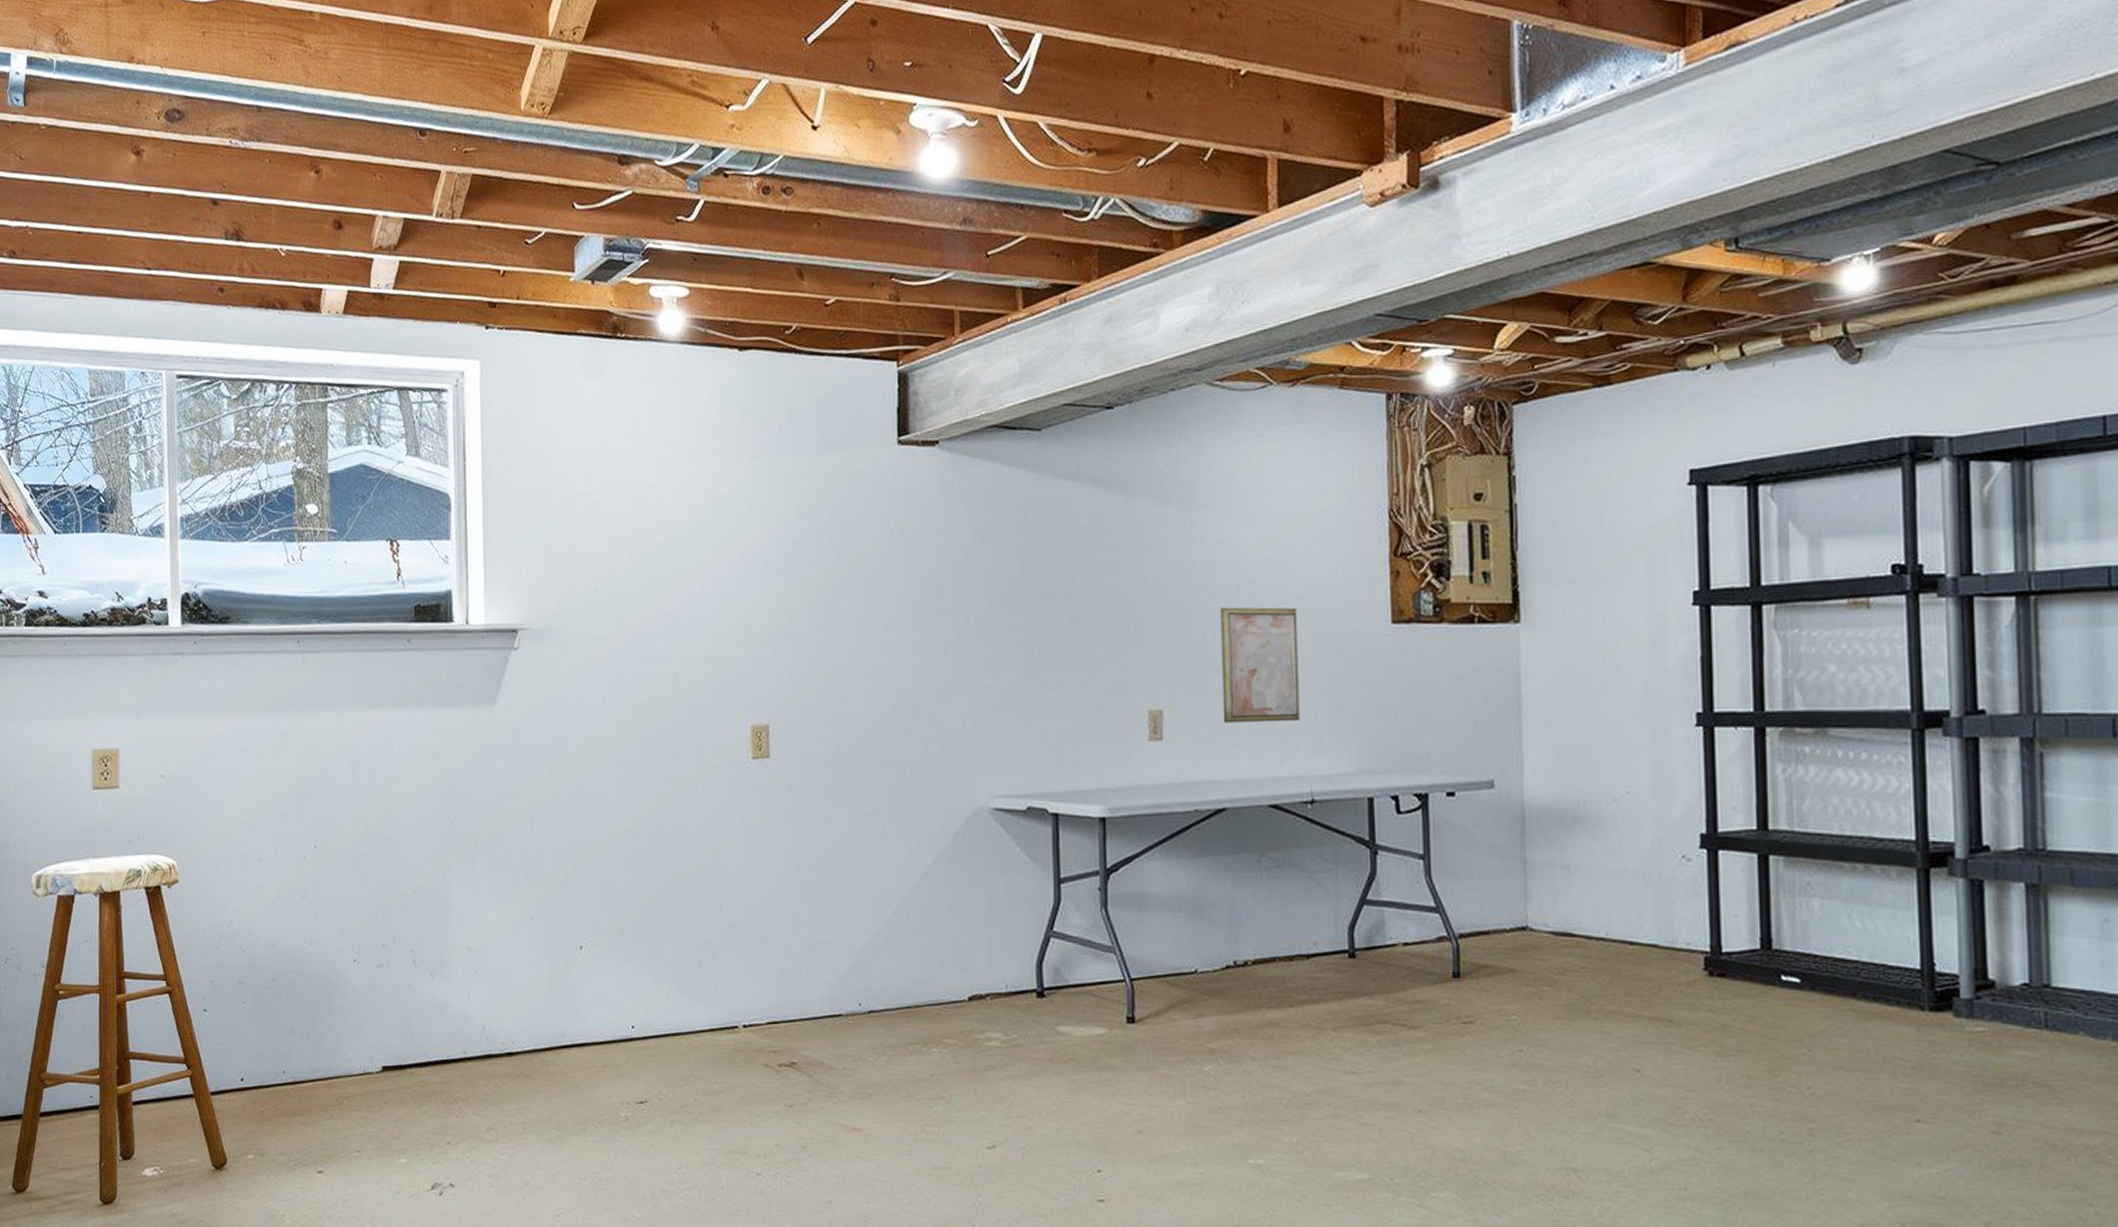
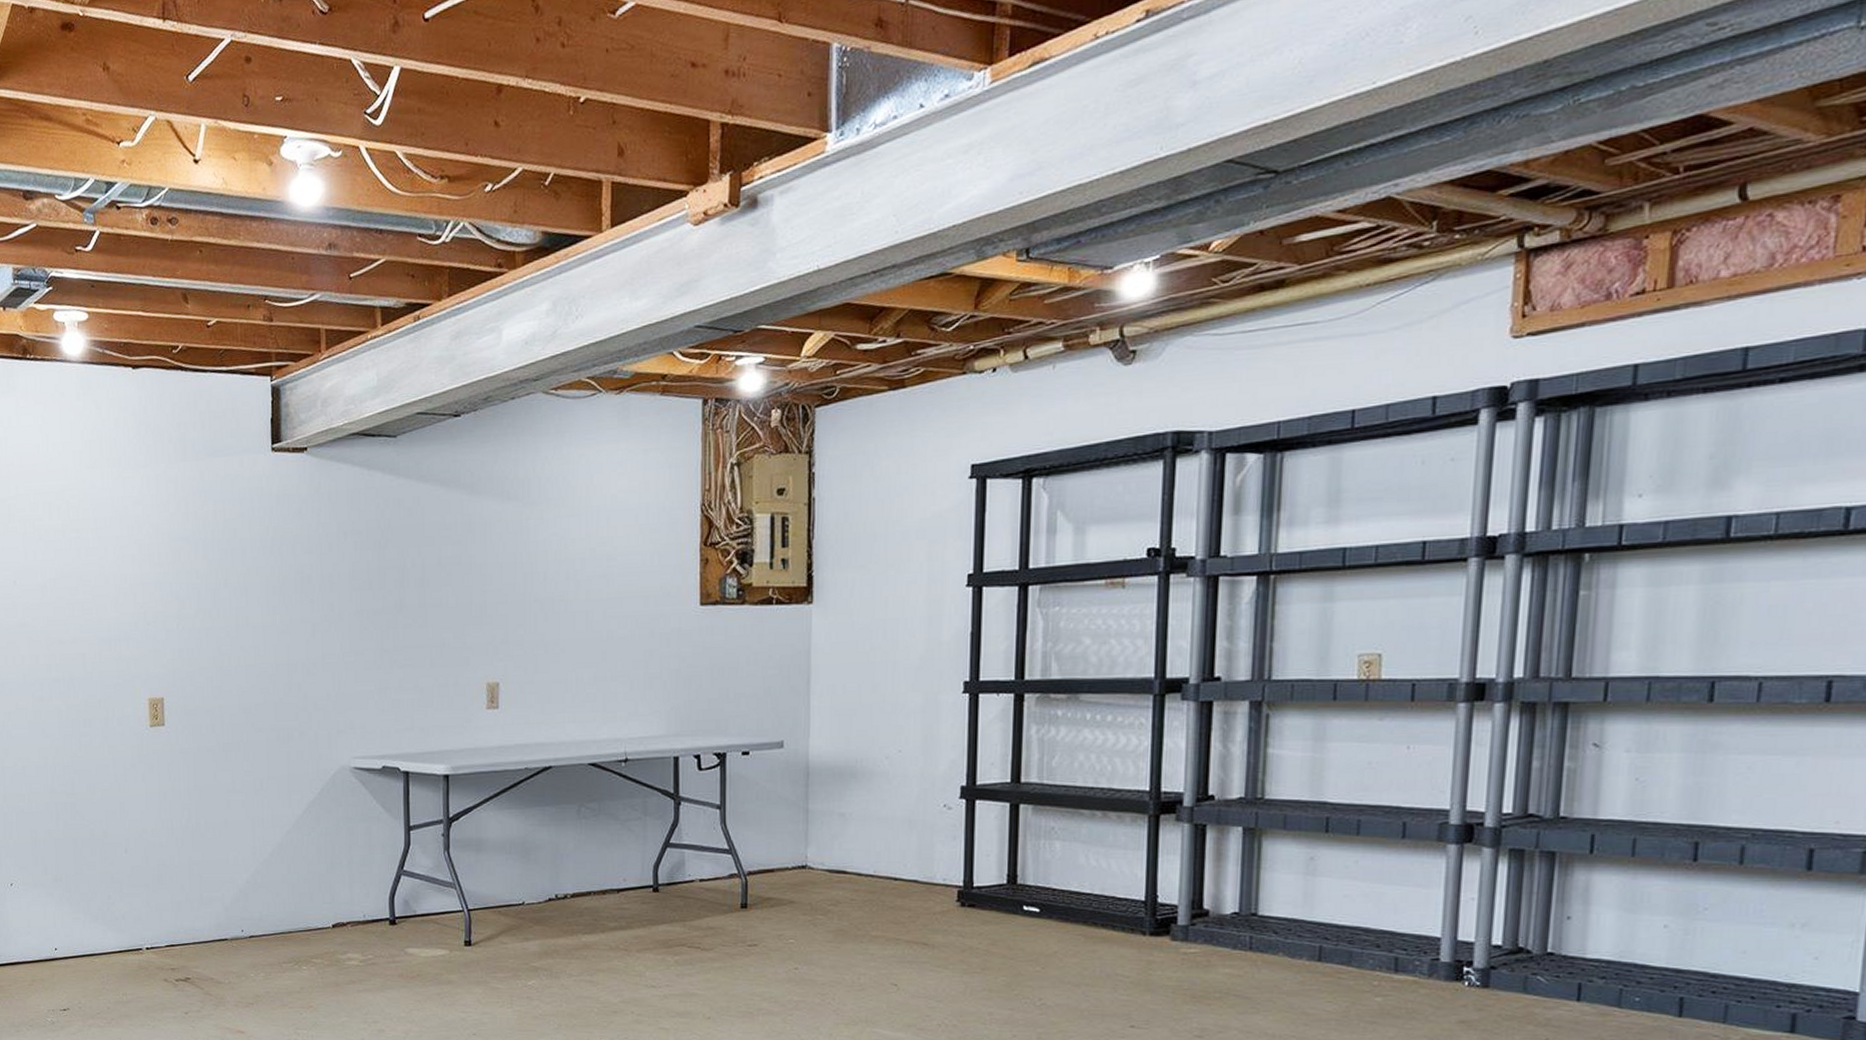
wall art: present [1220,607,1300,723] -> none [550,592,617,694]

